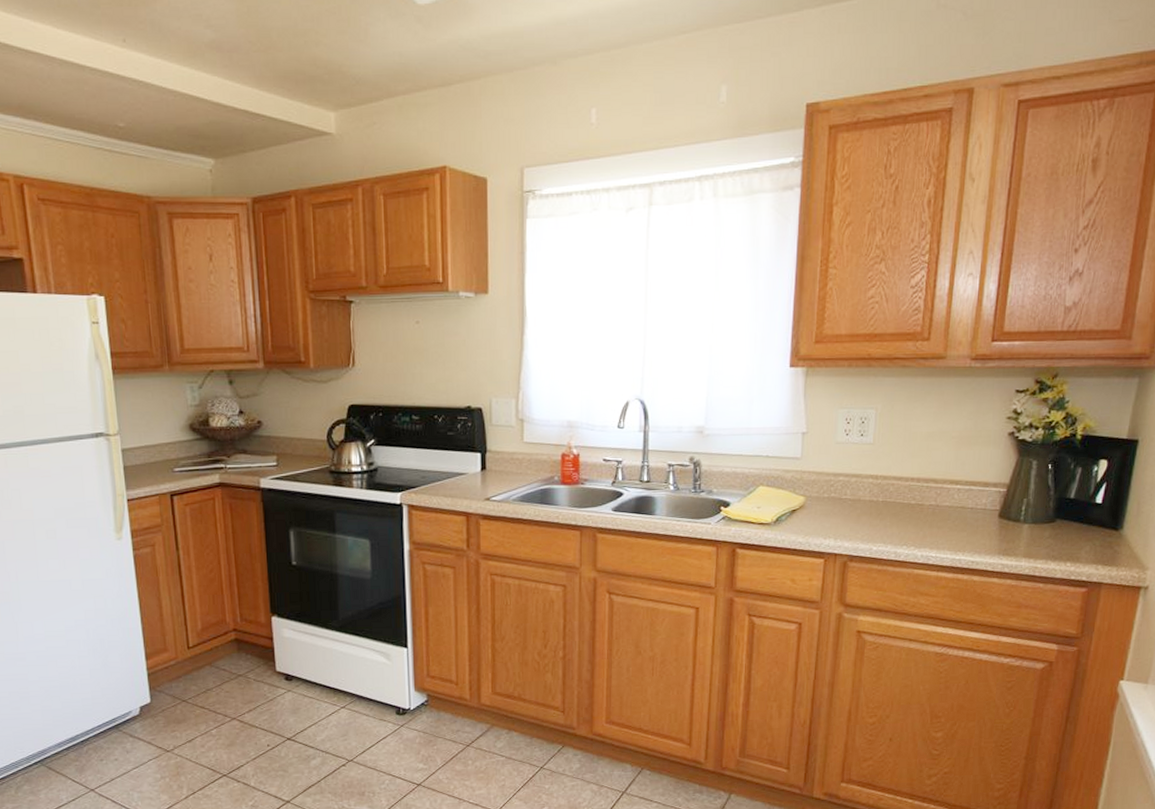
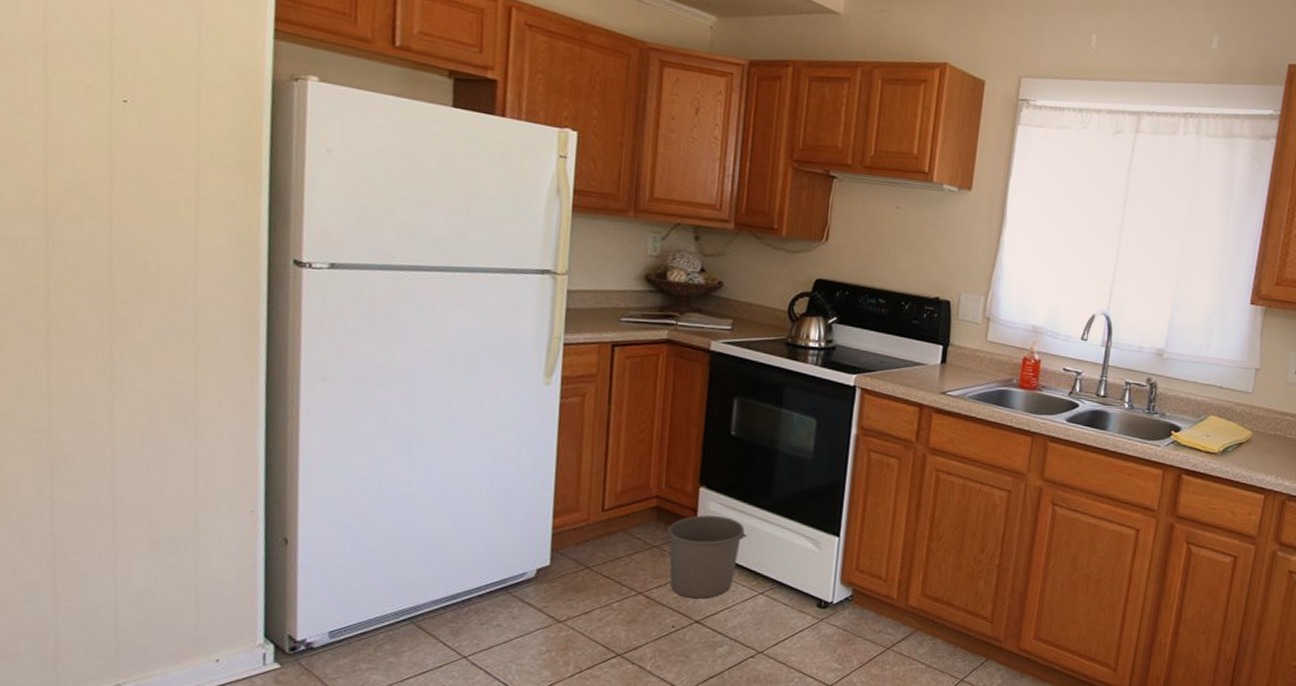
bucket: none [248,641,322,719] -> present [667,515,747,599]

